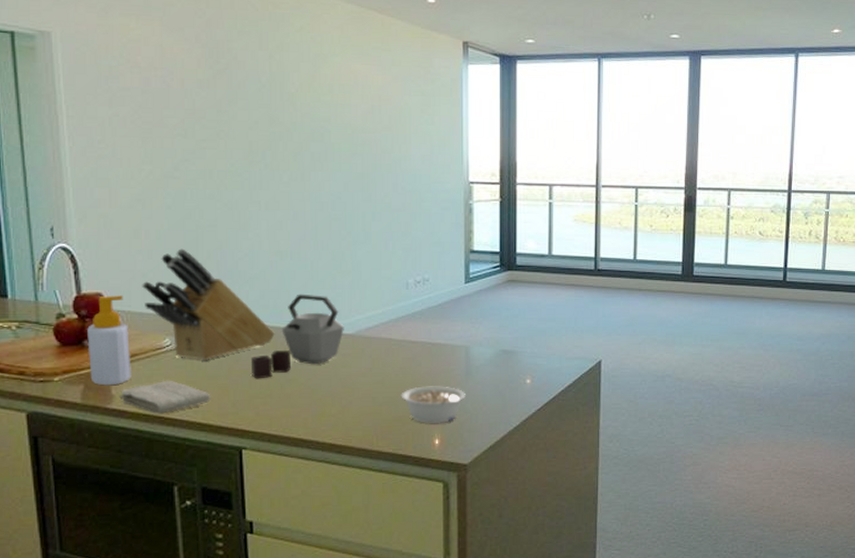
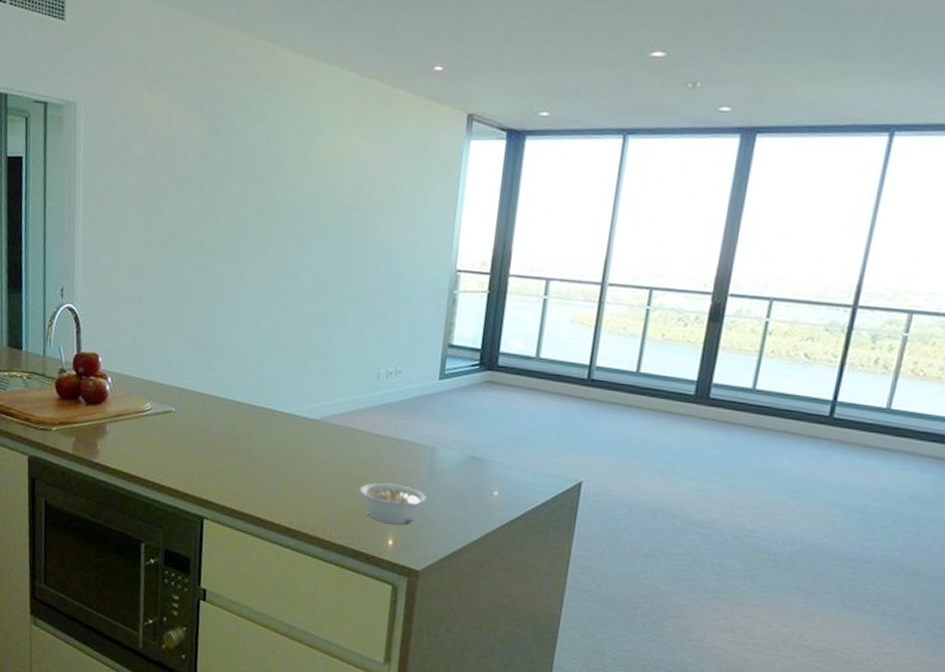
soap bottle: present [87,295,131,386] -> none [81,356,117,442]
washcloth: present [119,380,211,414] -> none [103,442,181,474]
knife block: present [142,248,275,362] -> none [131,317,245,429]
kettle: present [250,294,344,379] -> none [219,373,311,453]

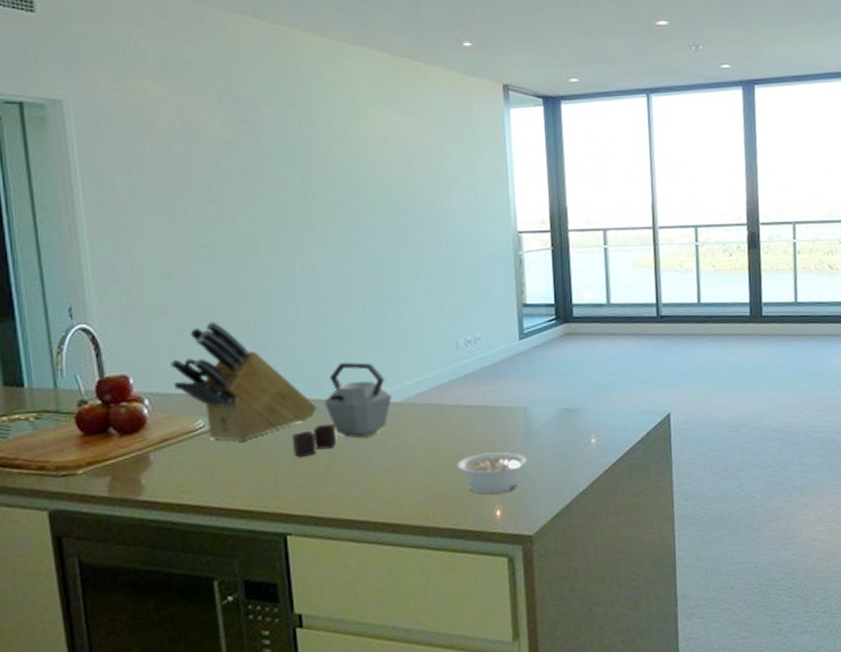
knife block: none [131,317,245,429] -> present [170,322,317,442]
kettle: none [219,373,311,453] -> present [291,362,392,458]

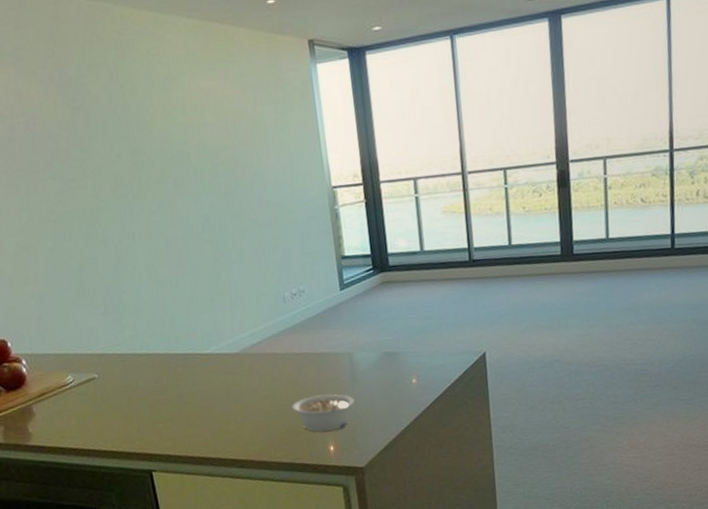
knife block: present [170,322,317,442] -> none [39,288,166,394]
kettle: present [291,362,392,458] -> none [147,318,230,406]

